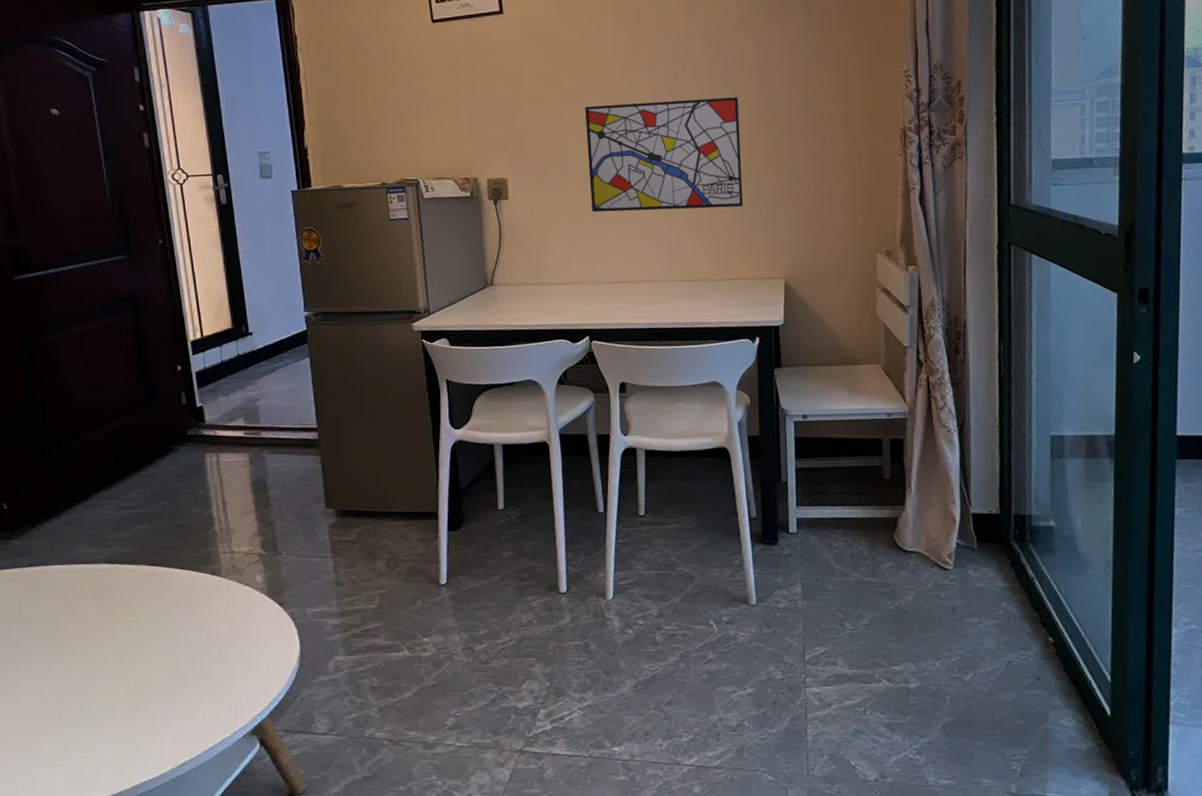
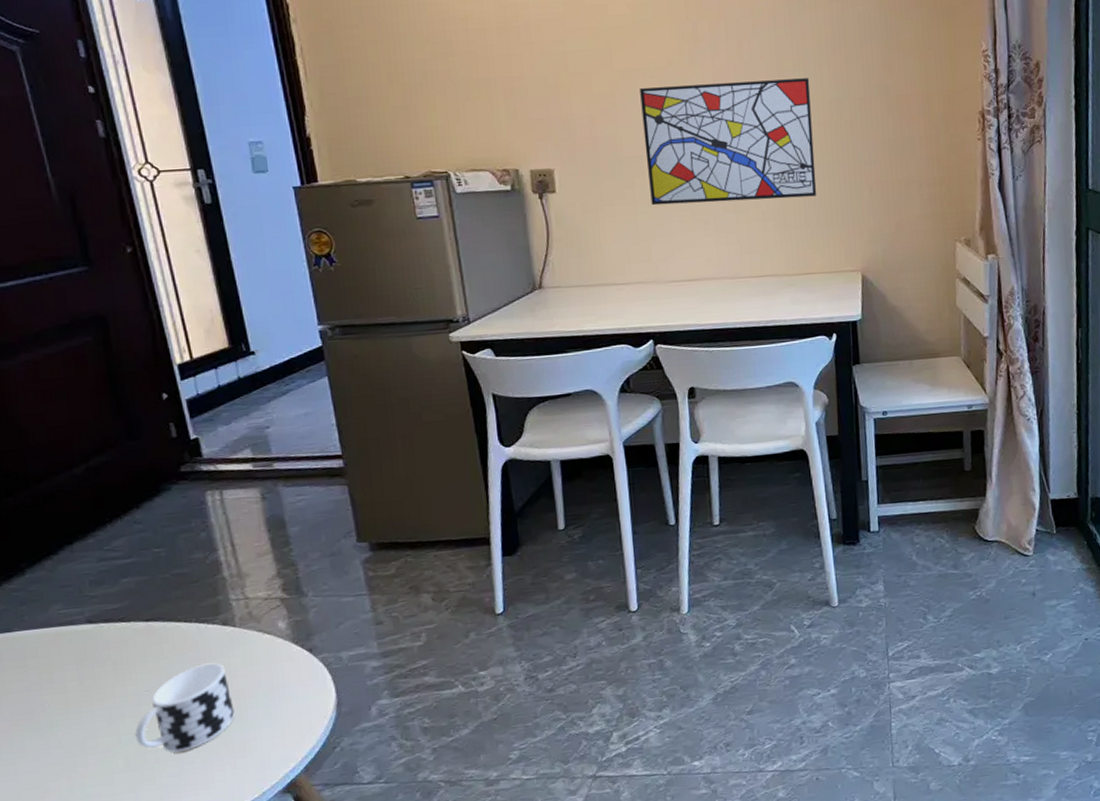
cup: none [136,608,216,687] -> present [135,662,235,753]

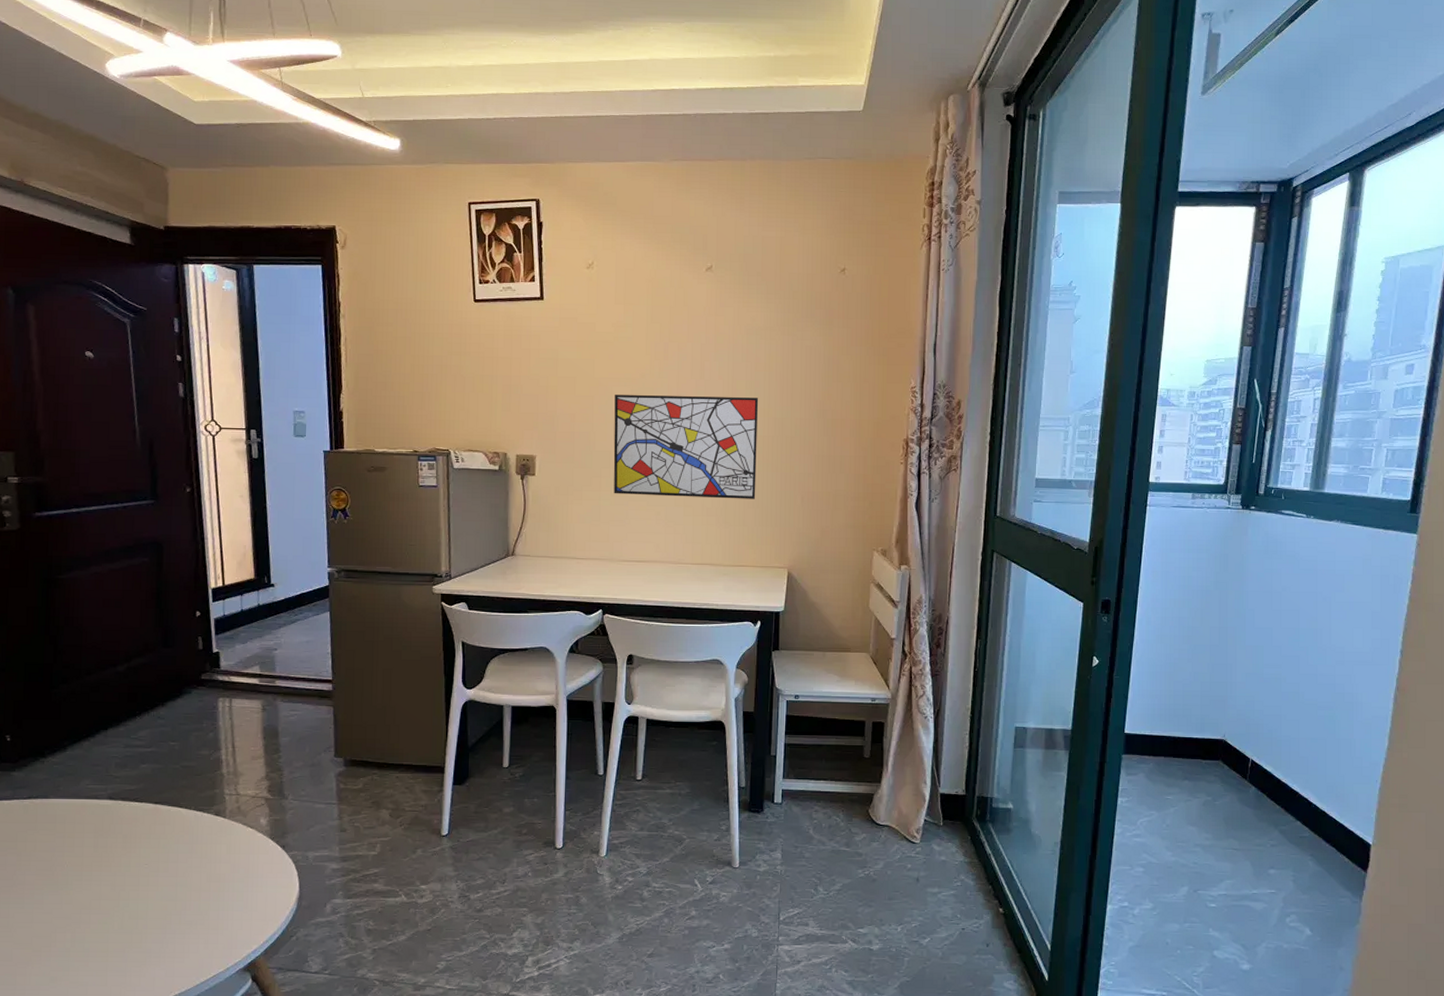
cup: present [135,662,235,753] -> none [132,847,214,922]

